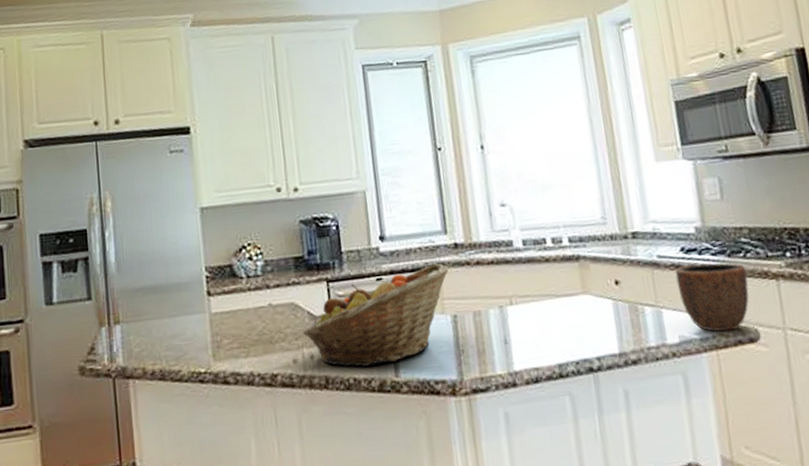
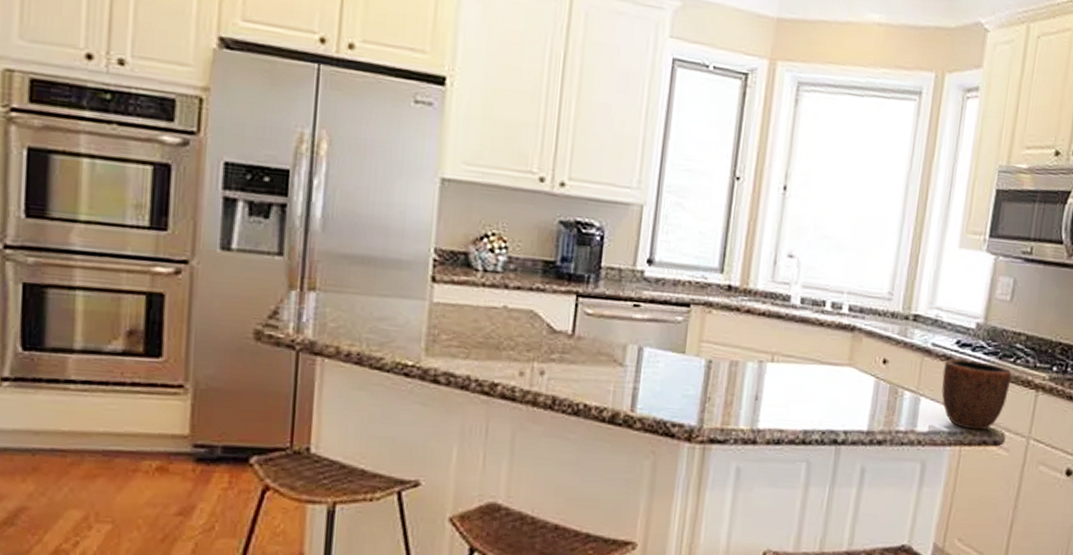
fruit basket: present [302,263,450,367] -> none [536,301,717,396]

